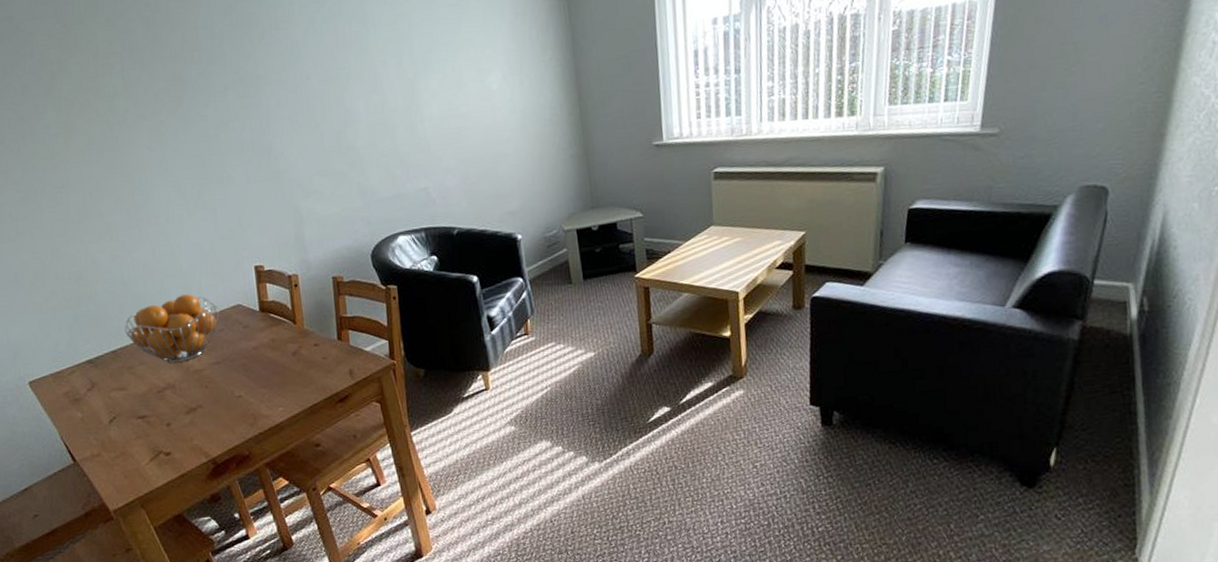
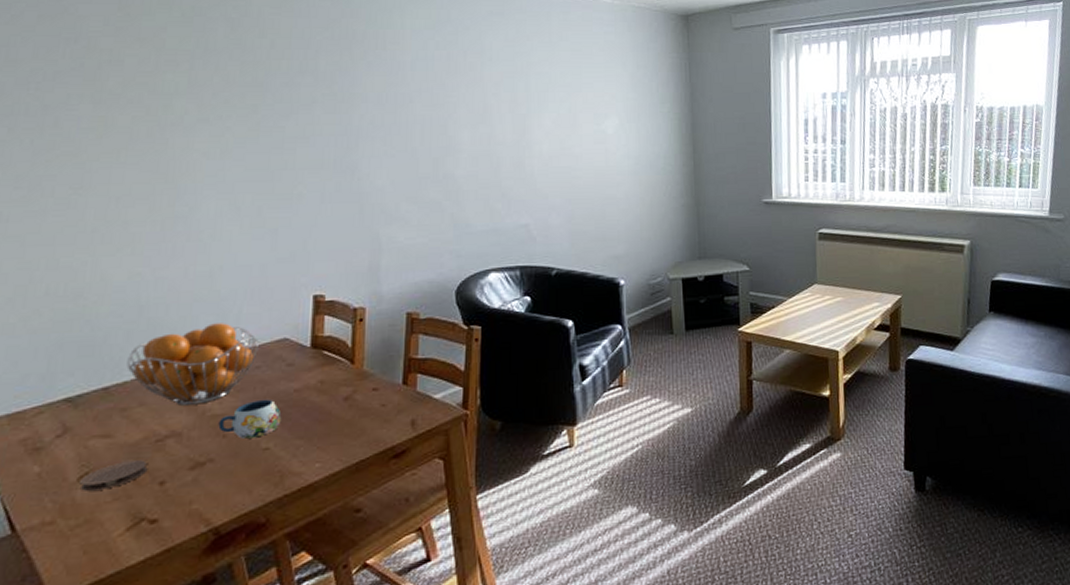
coaster: none [111,407,156,432] -> present [80,460,148,492]
mug: none [200,356,247,389] -> present [218,399,282,439]

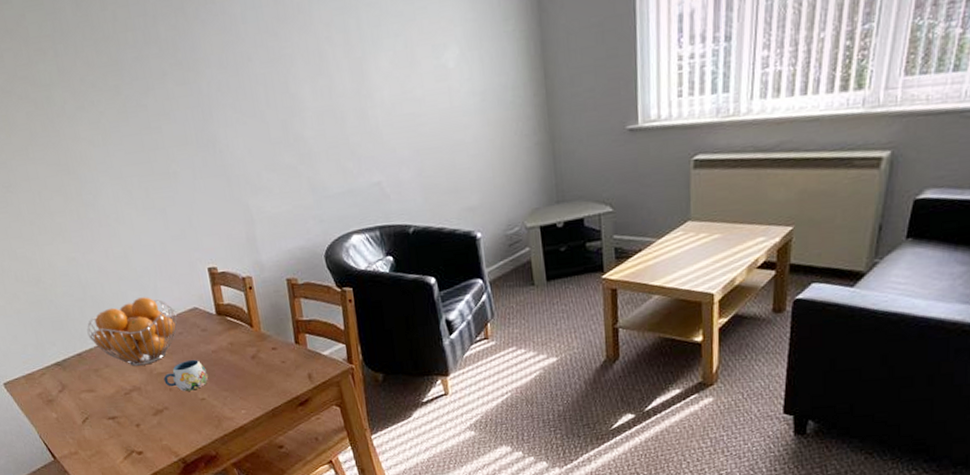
coaster: present [80,460,148,492] -> none [84,408,126,432]

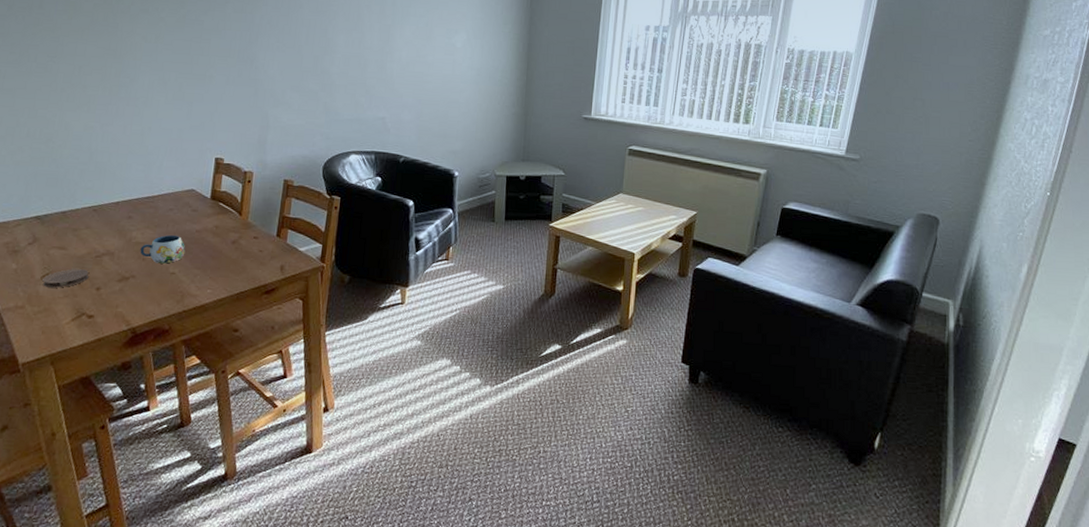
coaster: none [84,408,126,432] -> present [42,269,89,289]
fruit basket: present [87,297,177,366] -> none [79,171,173,233]

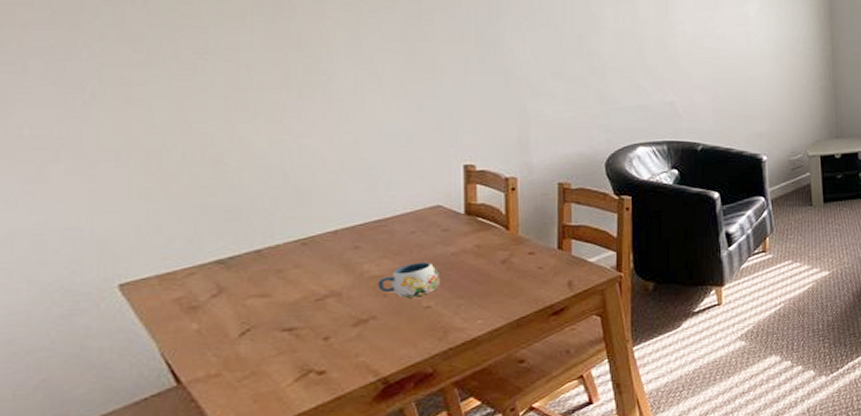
coaster: present [42,269,89,289] -> none [242,317,310,347]

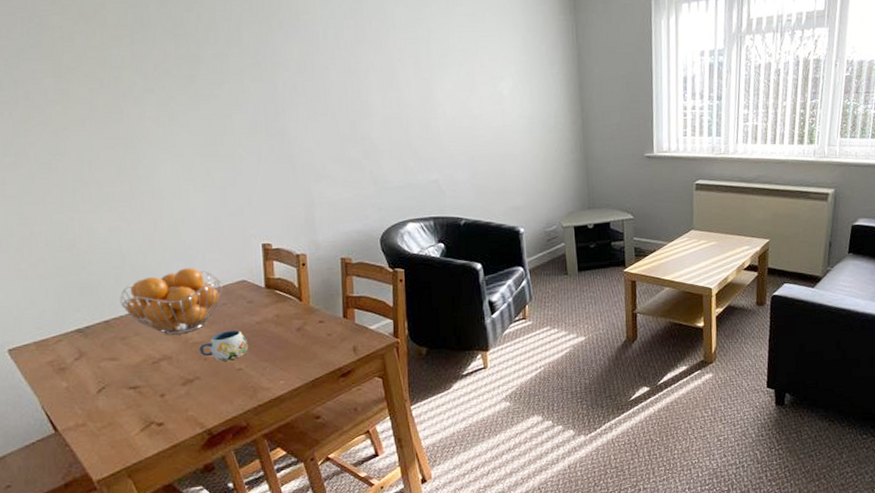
fruit basket: none [277,190,412,267] -> present [120,268,223,335]

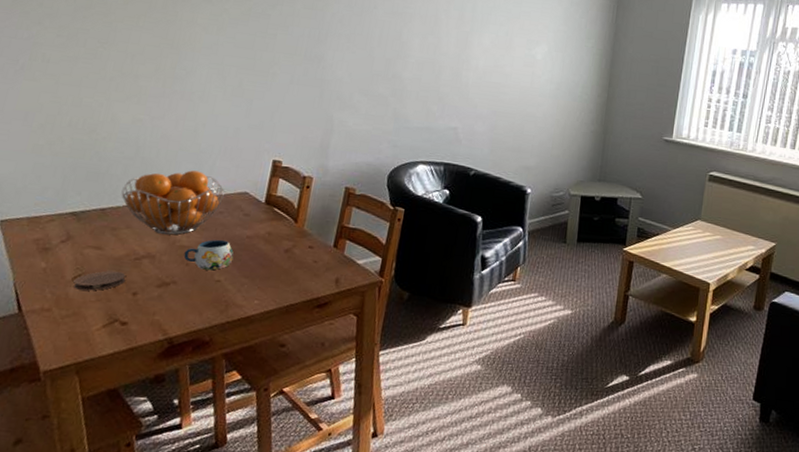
coaster: none [99,378,150,402] -> present [73,270,126,291]

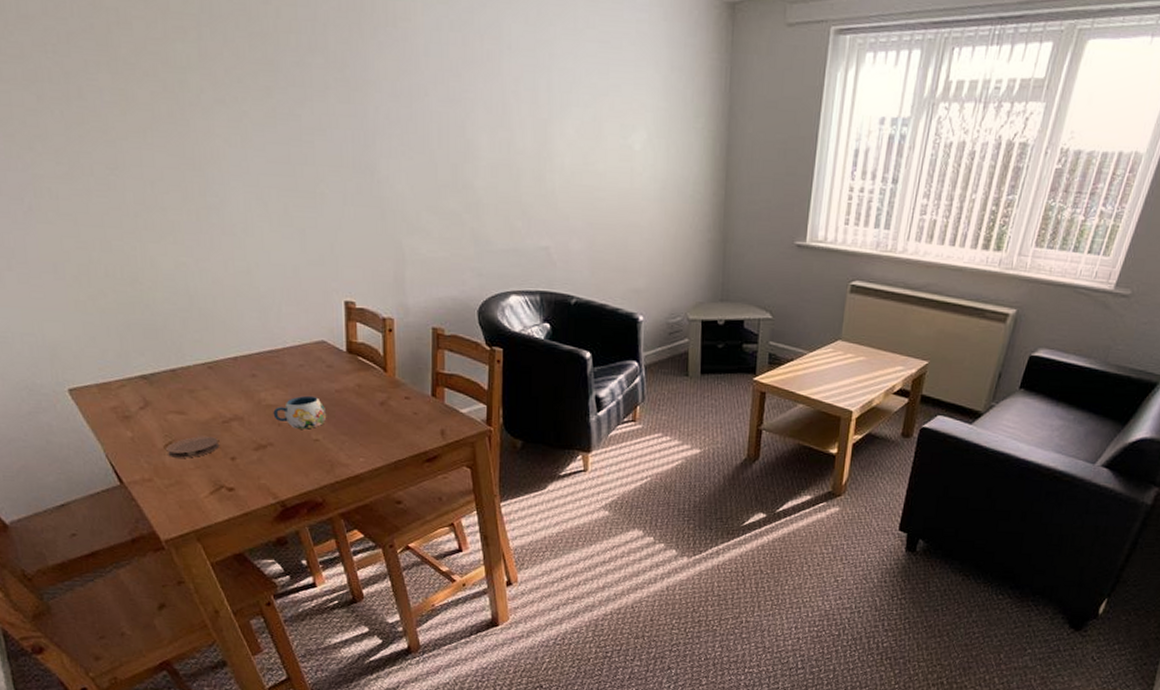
fruit basket: present [121,170,225,235] -> none [187,319,300,394]

